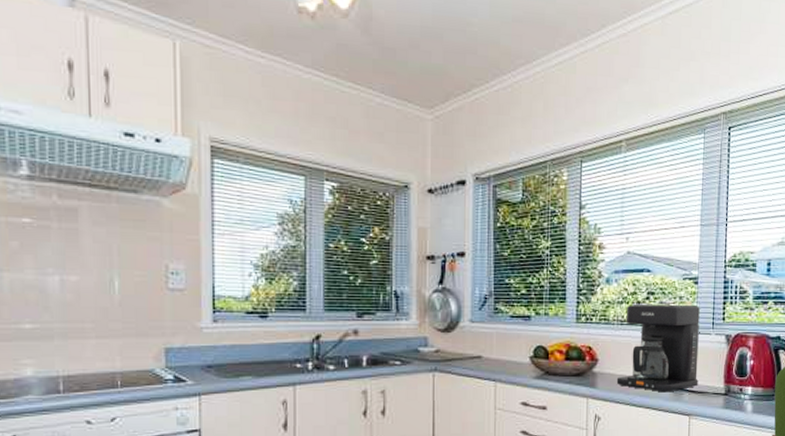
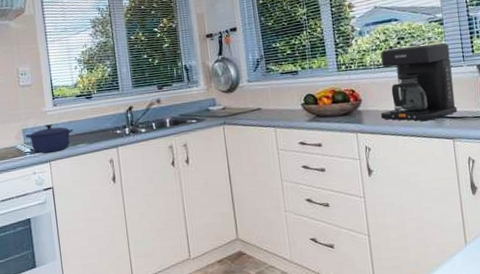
cooking pot: none [167,344,237,383] -> present [24,123,74,154]

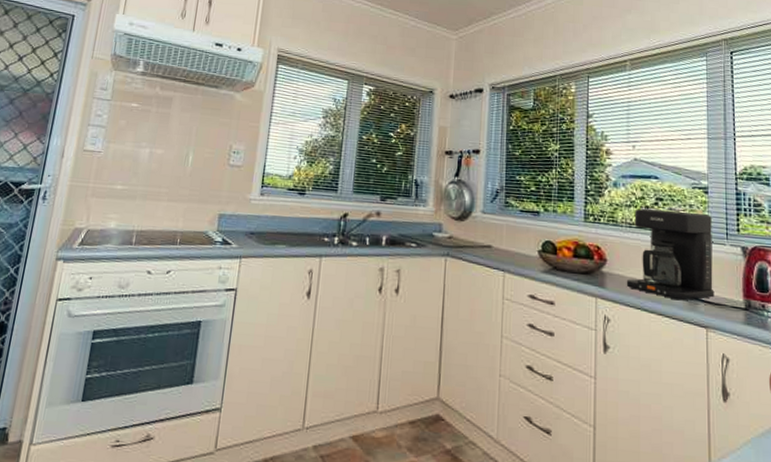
cooking pot: present [24,123,74,154] -> none [219,213,276,249]

